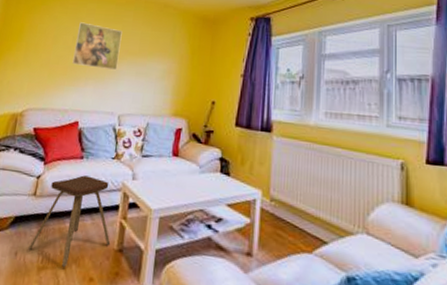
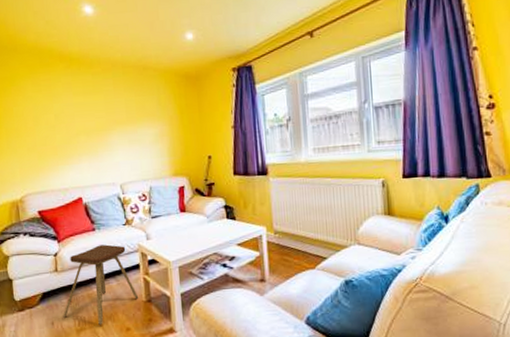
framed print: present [72,22,123,70] -> none [58,98,109,144]

